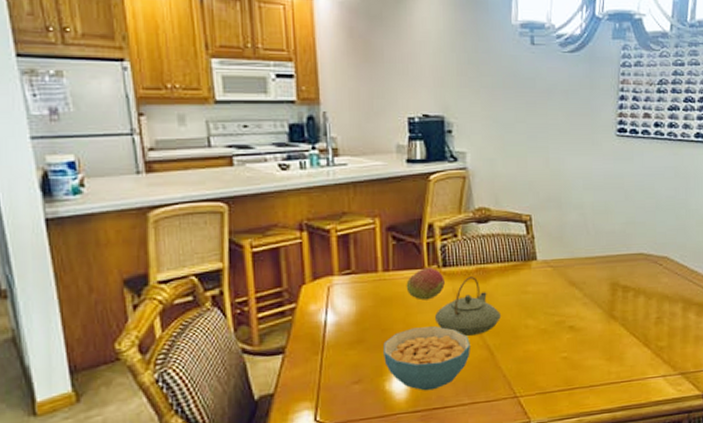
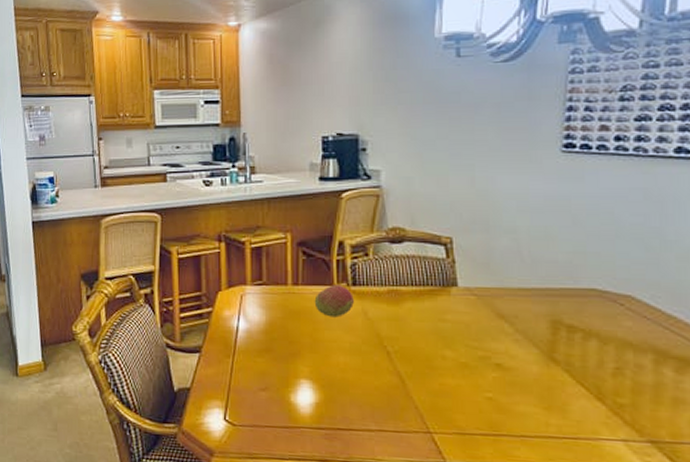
cereal bowl: present [383,326,470,391] -> none [290,344,379,410]
teapot: present [435,277,501,336] -> none [343,298,414,360]

